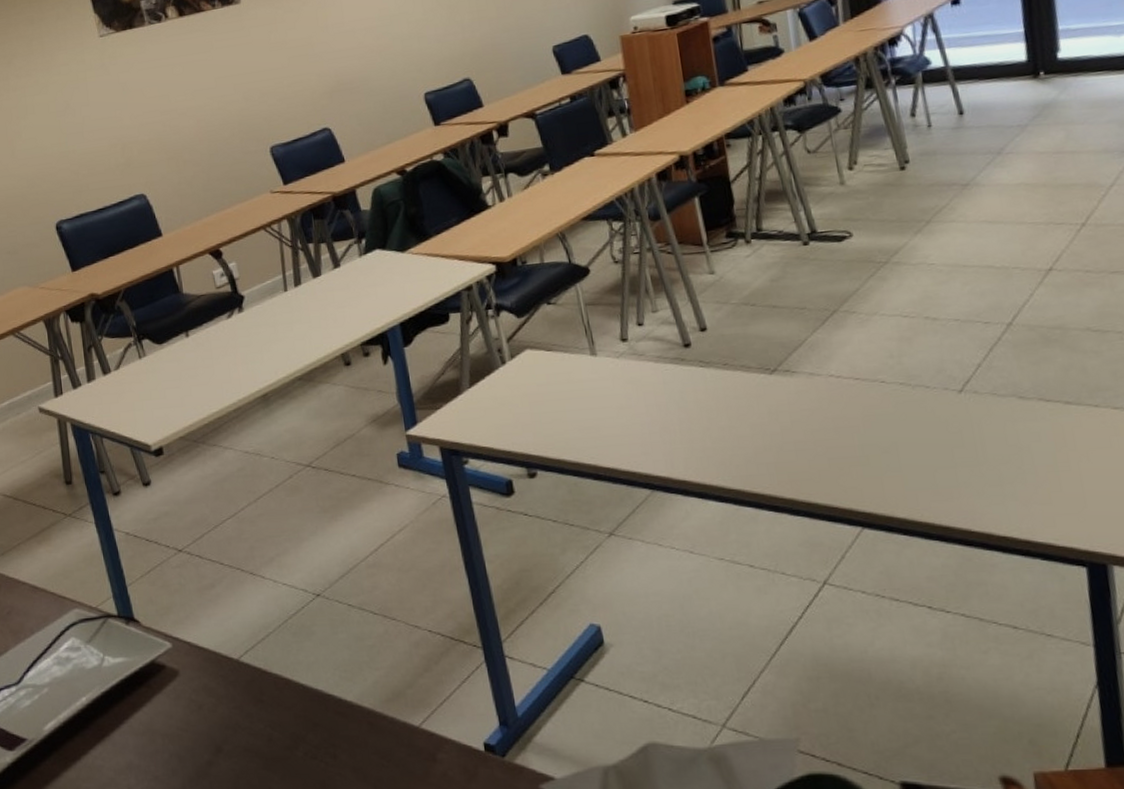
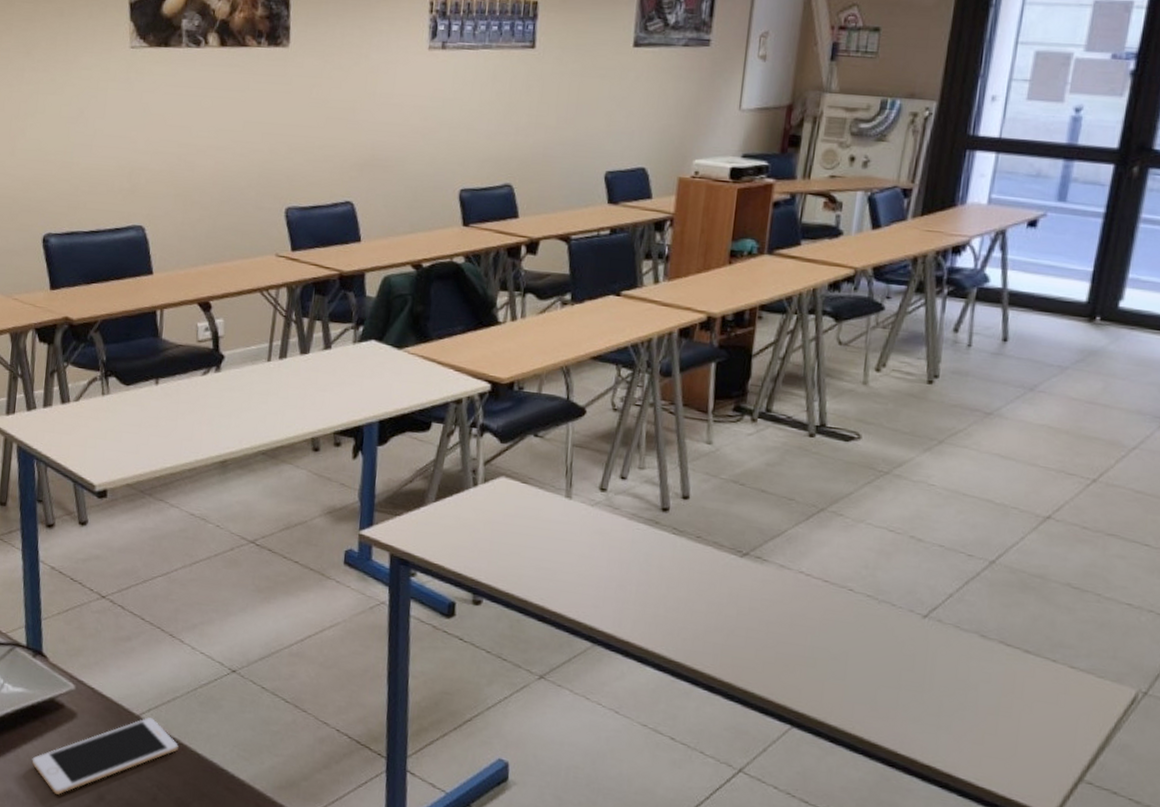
cell phone: none [145,659,282,756] -> present [32,717,179,795]

